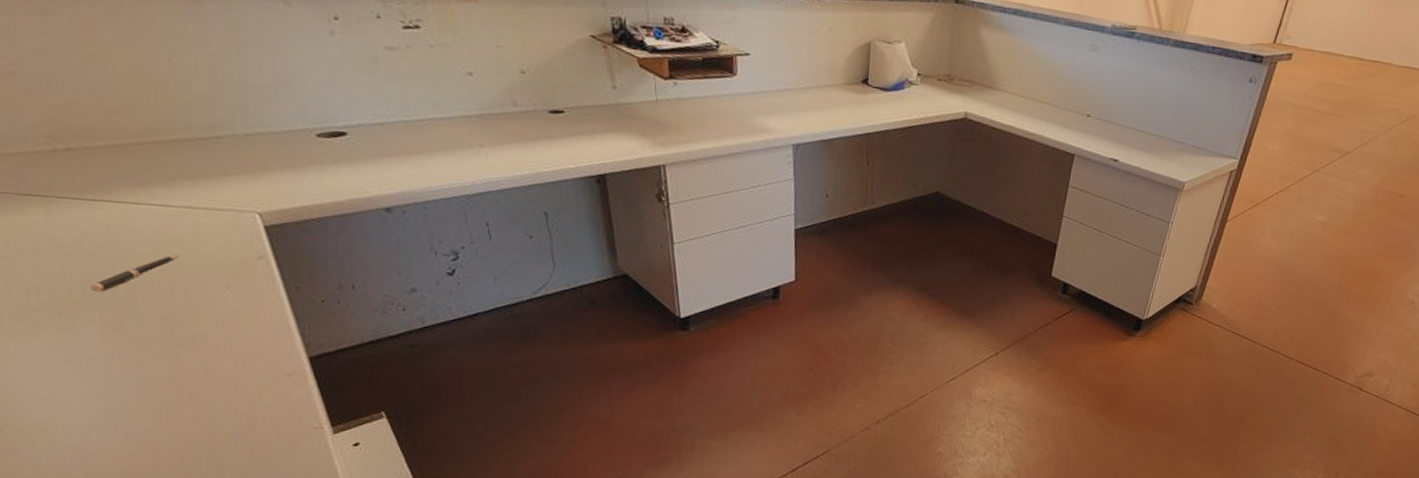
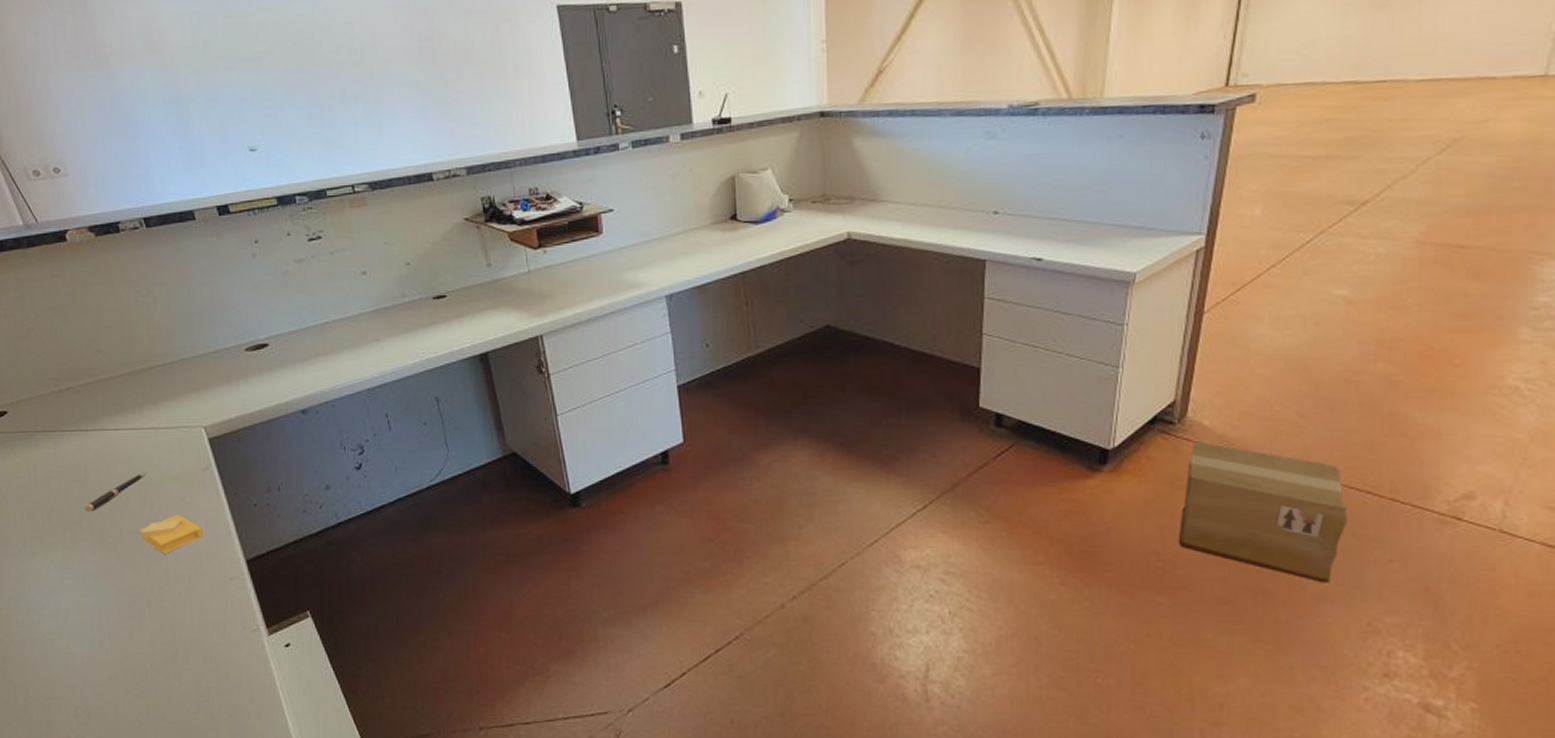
sticky notes: none [166,303,255,344] -> present [138,514,204,554]
cardboard box: none [1180,319,1296,429] -> present [1178,441,1348,583]

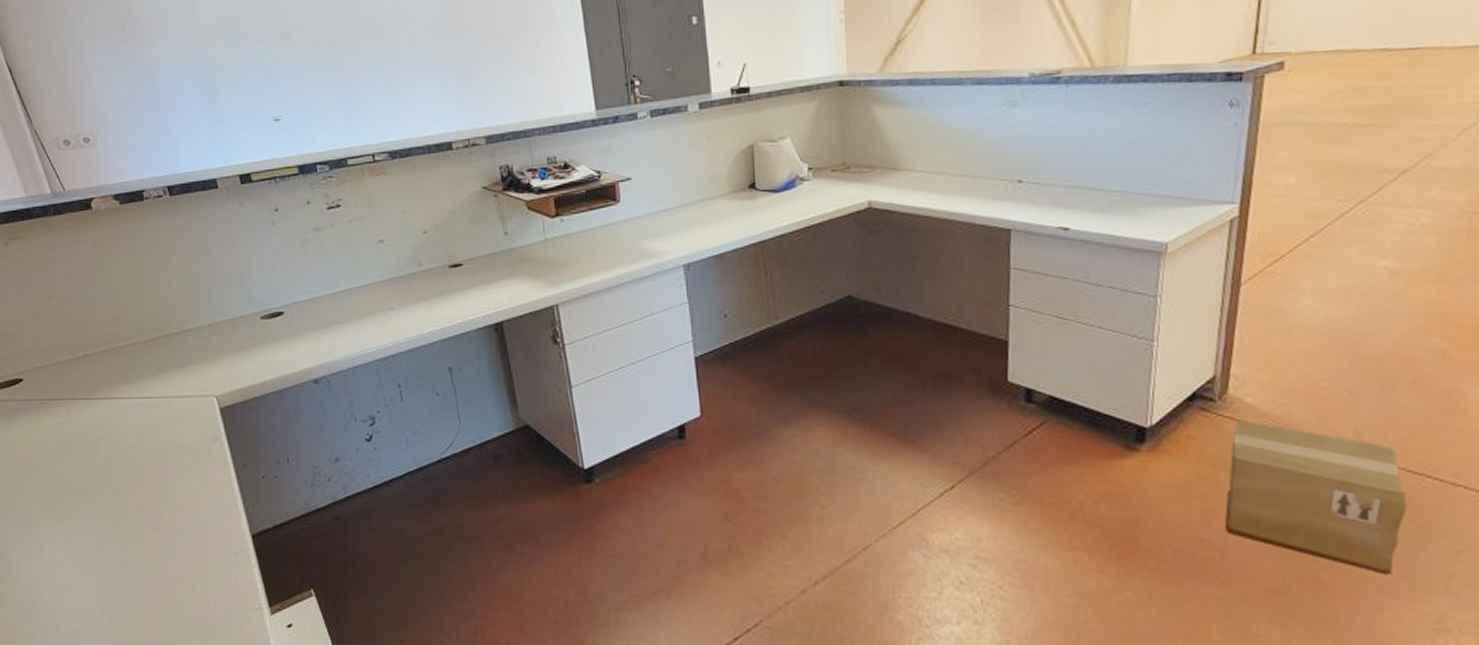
pen: present [85,471,147,512] -> none [93,441,157,483]
sticky notes: present [138,514,204,554] -> none [145,486,210,527]

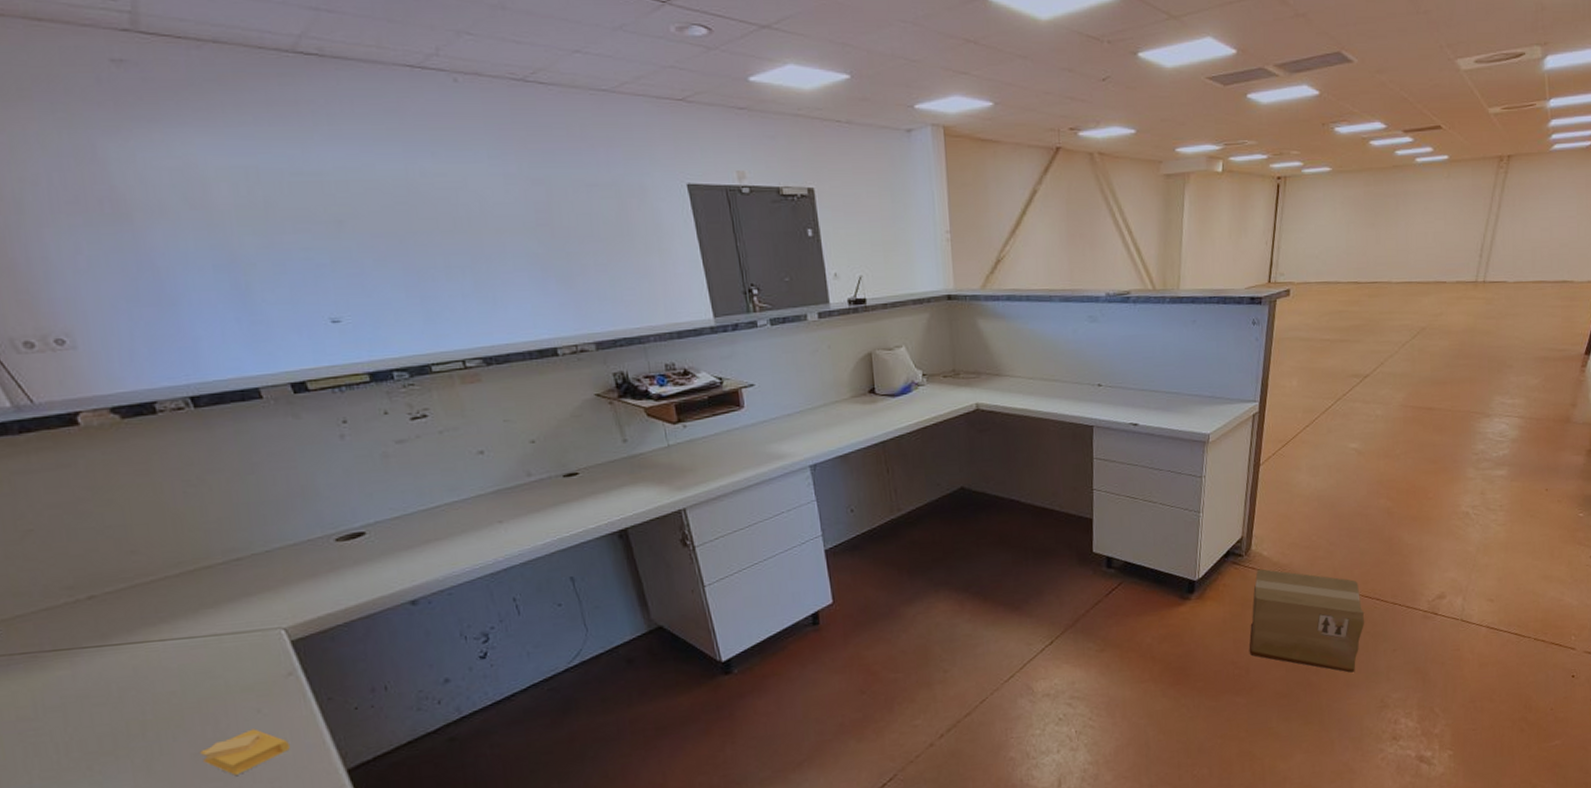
sticky notes: none [145,486,210,527] -> present [199,728,290,775]

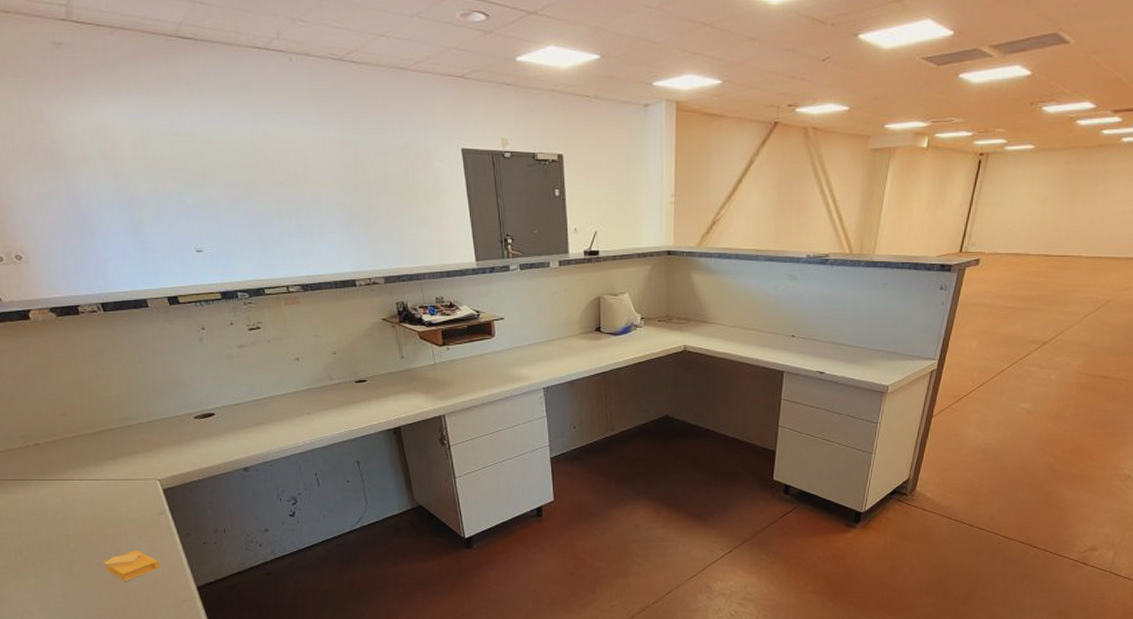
cardboard box: present [1249,569,1365,673] -> none [904,508,1016,606]

